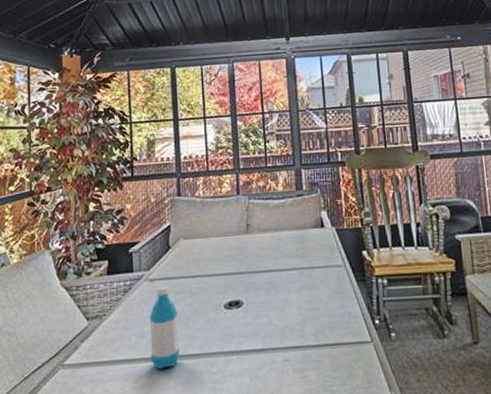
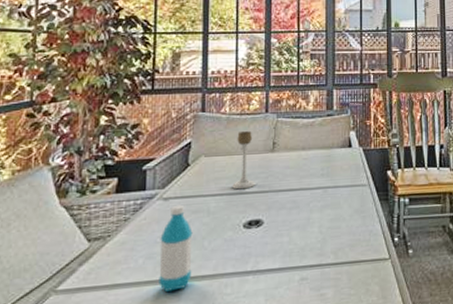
candle holder: none [211,214,232,271] -> present [232,131,255,190]

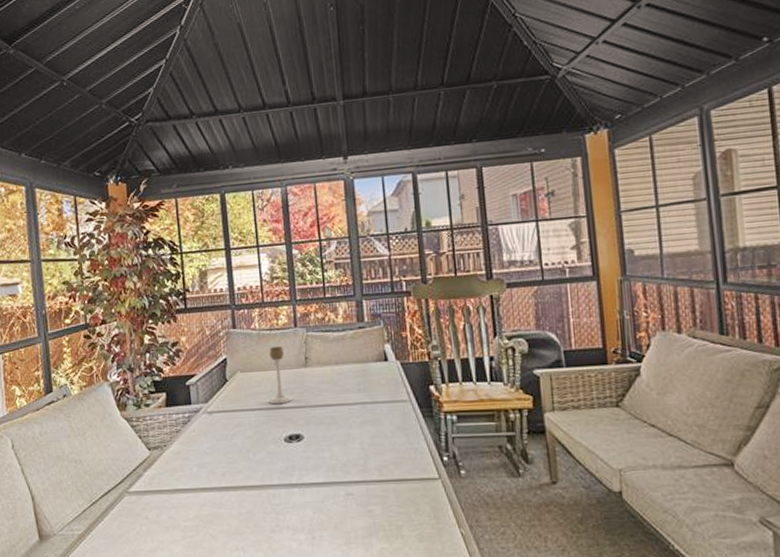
water bottle: present [159,204,193,292] -> none [209,418,242,499]

